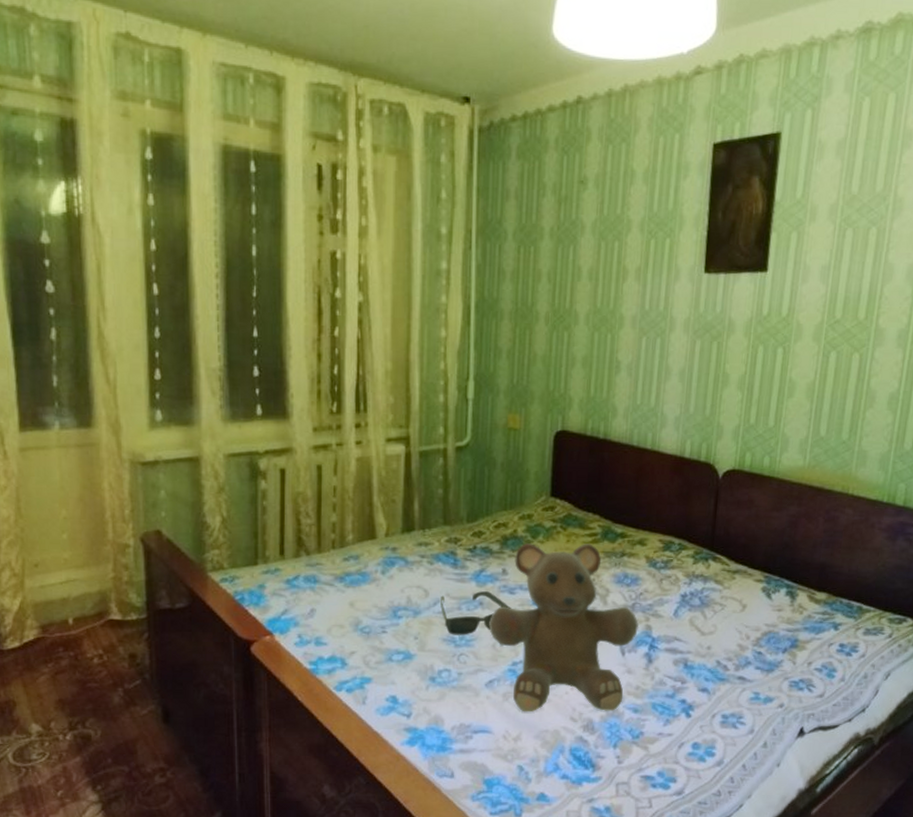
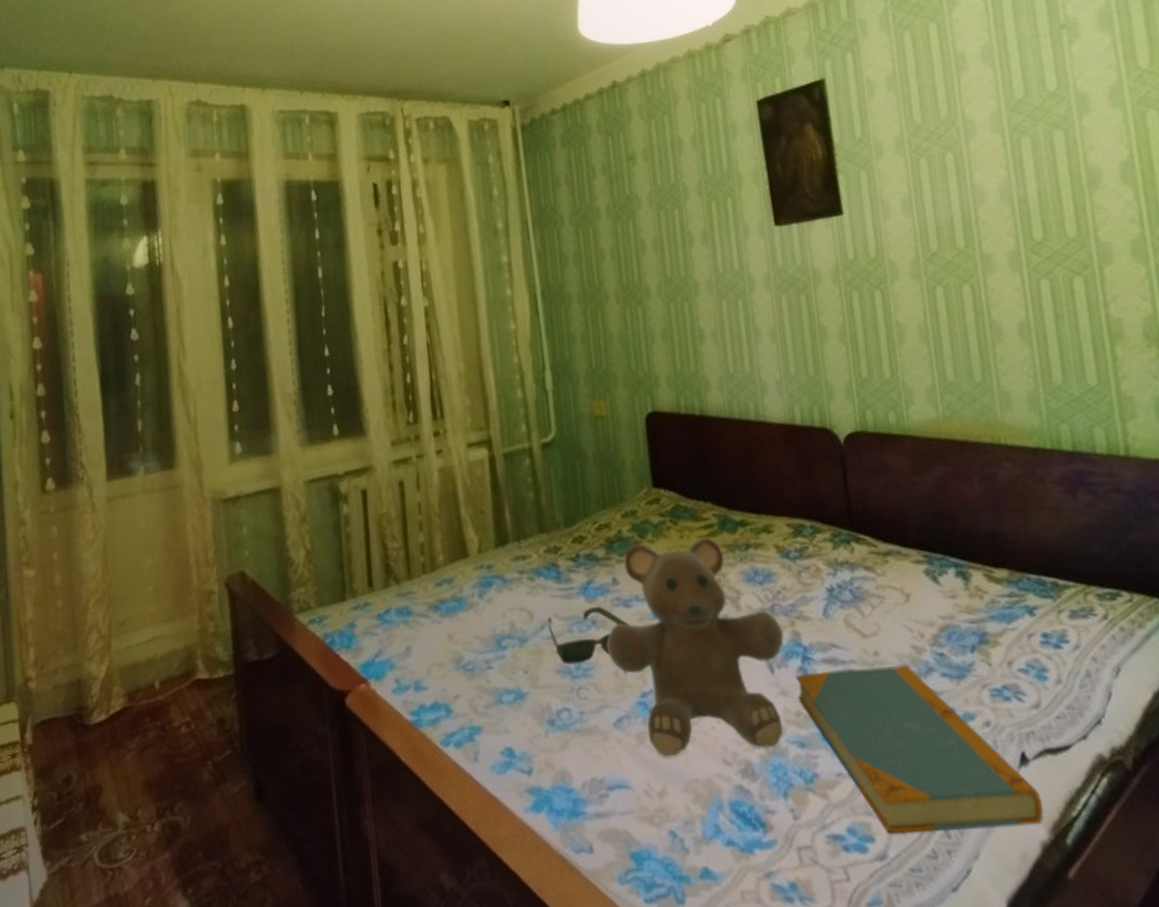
book: none [639,658,807,778] -> present [795,666,1044,833]

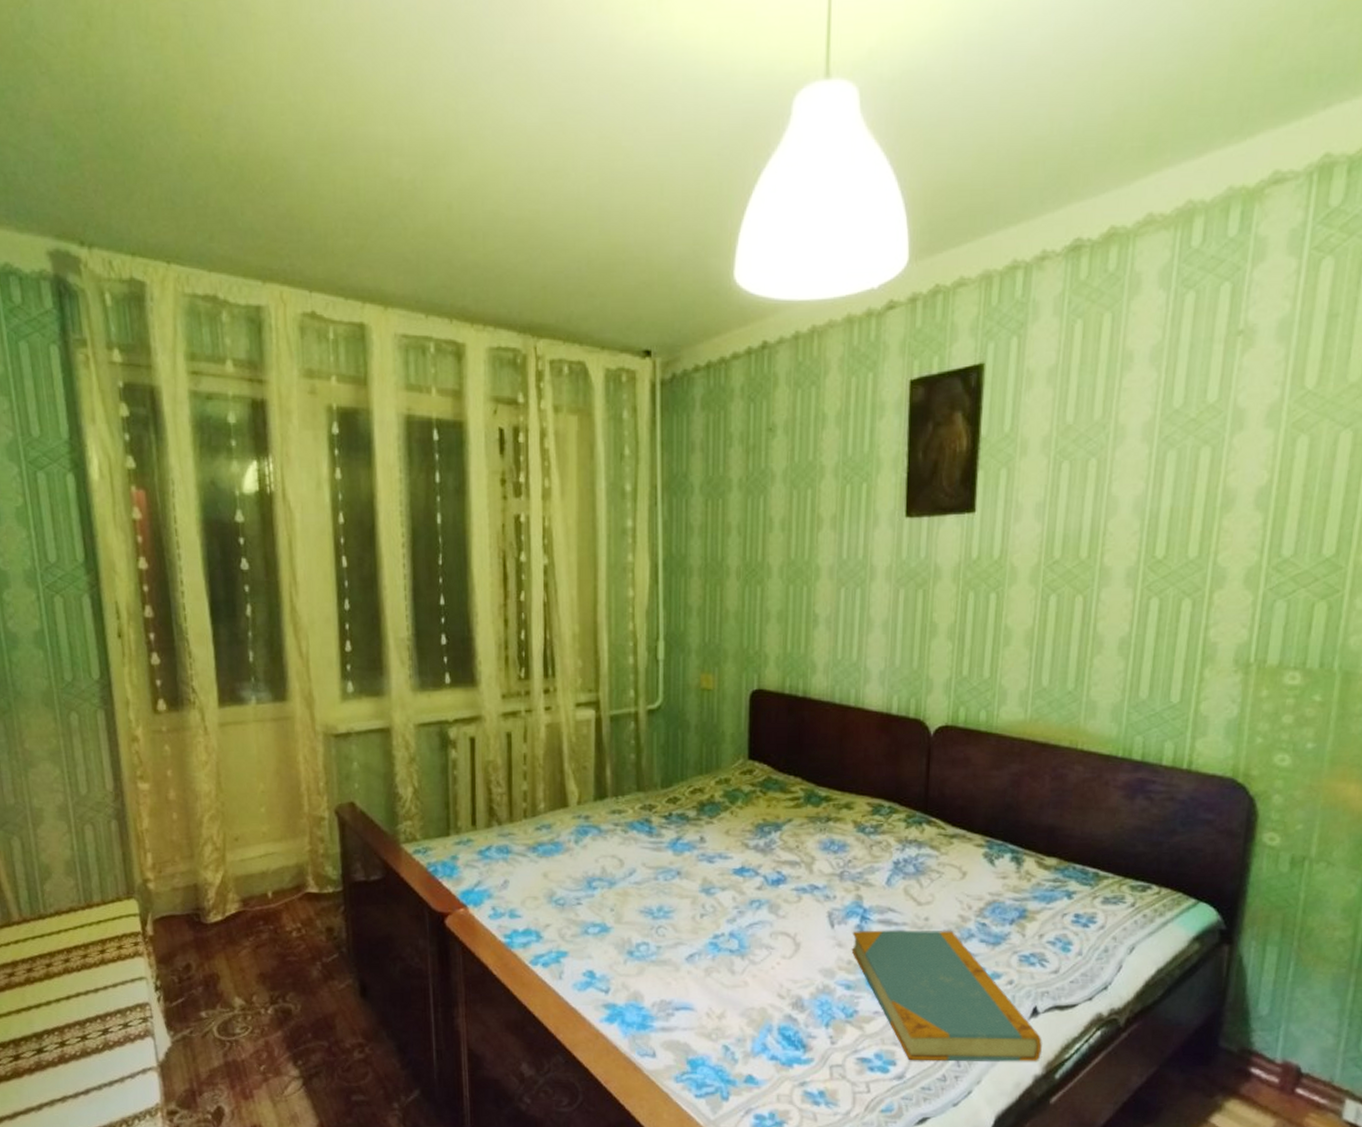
glasses: present [548,607,630,665] -> none [636,860,711,907]
teddy bear: present [606,537,785,758] -> none [688,808,849,989]

